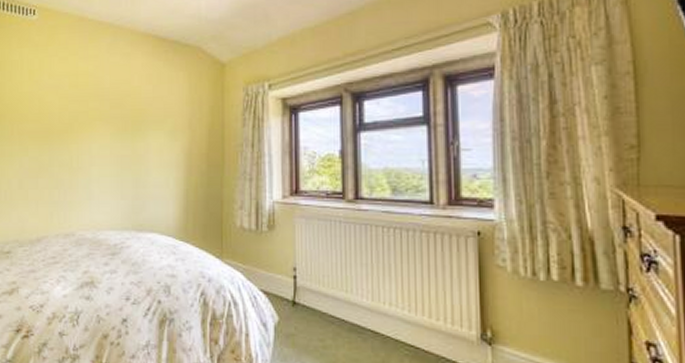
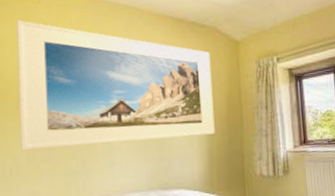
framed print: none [14,43,193,176] -> present [16,21,215,151]

